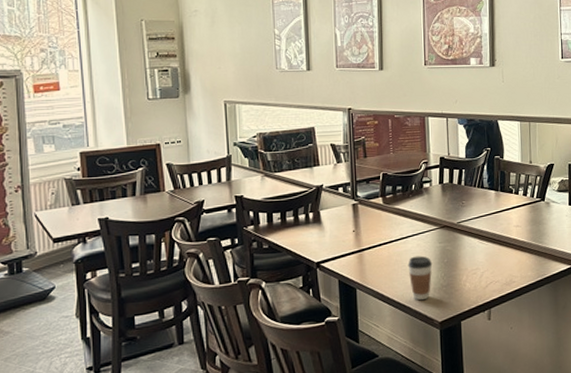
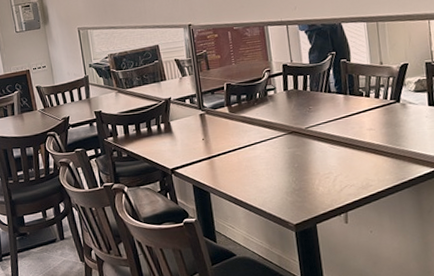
coffee cup: present [408,256,433,301] -> none [258,161,283,204]

